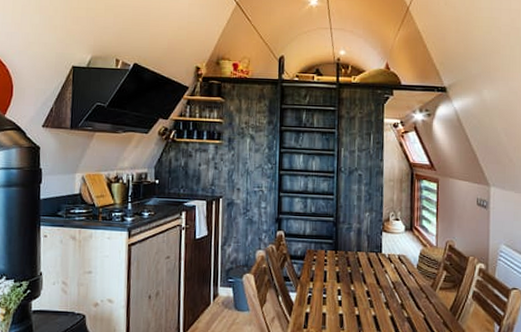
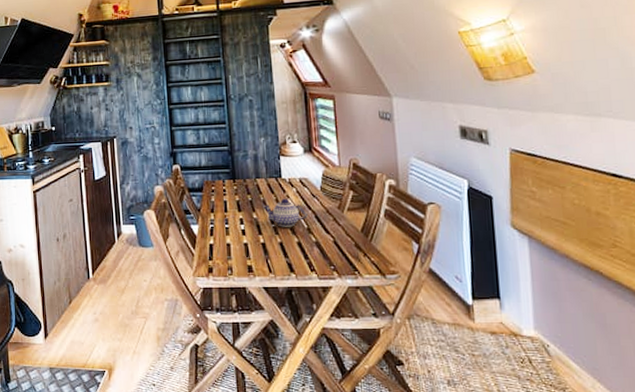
teapot: none [361,273,403,301] -> present [263,198,308,227]

